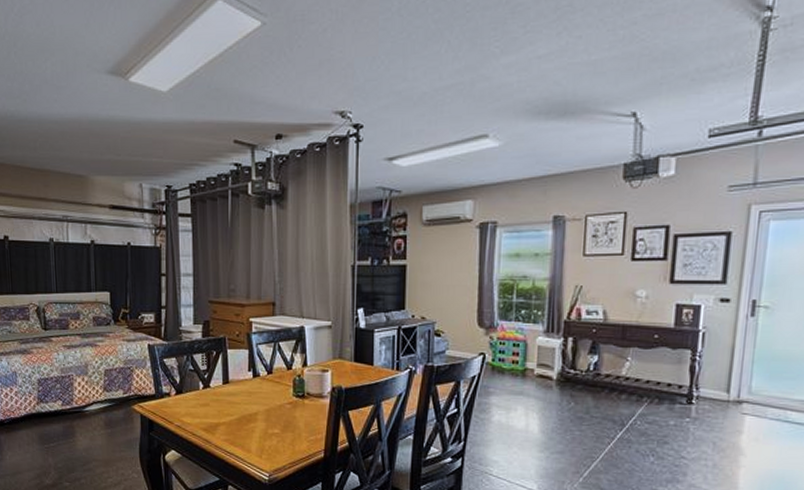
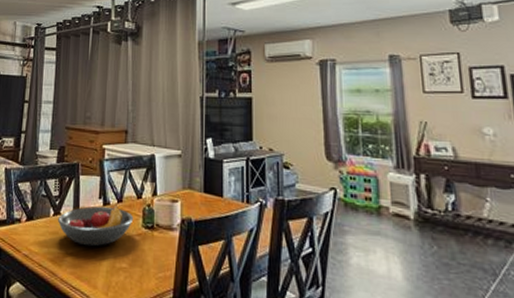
fruit bowl: none [207,377,285,416] -> present [57,205,134,247]

